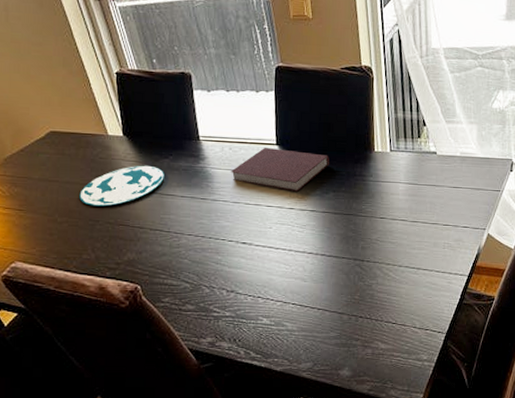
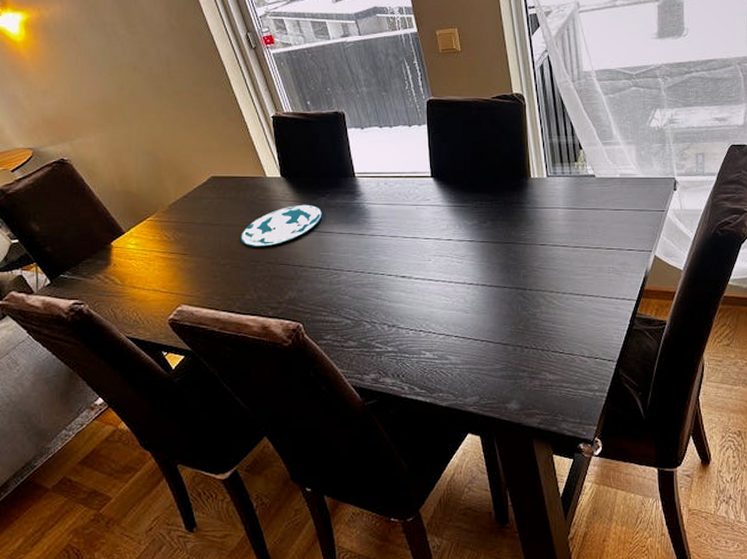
notebook: present [231,147,329,192] -> none [387,180,485,222]

